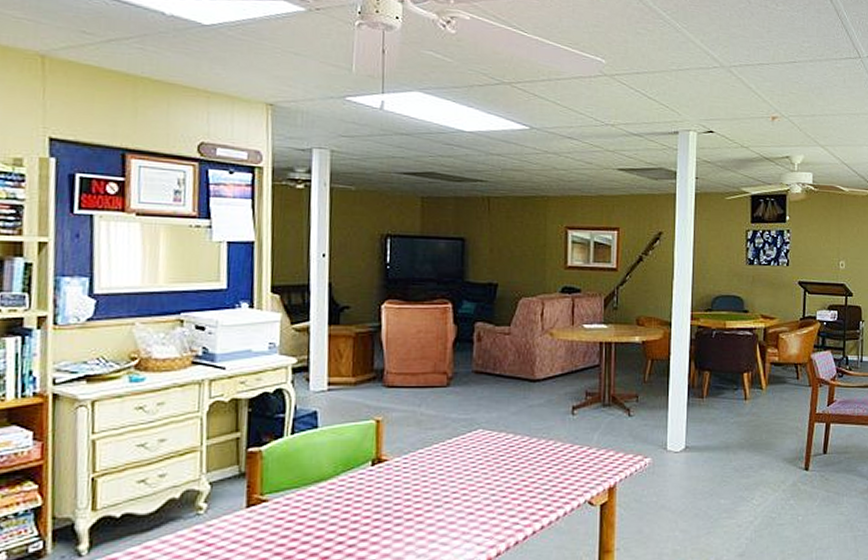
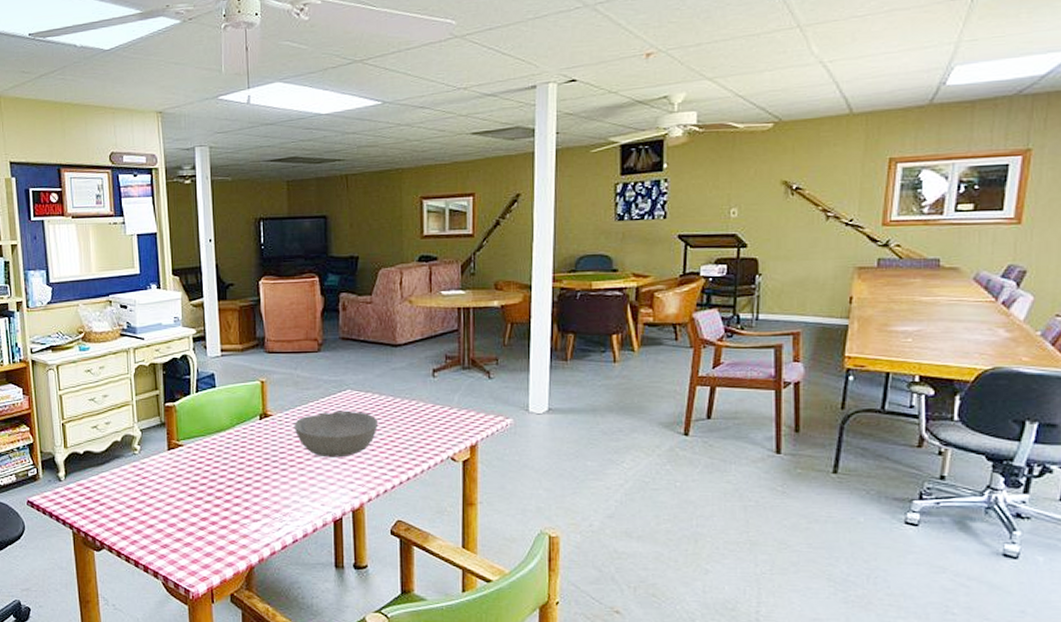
bowl: none [413,453,512,508] -> present [294,410,379,458]

